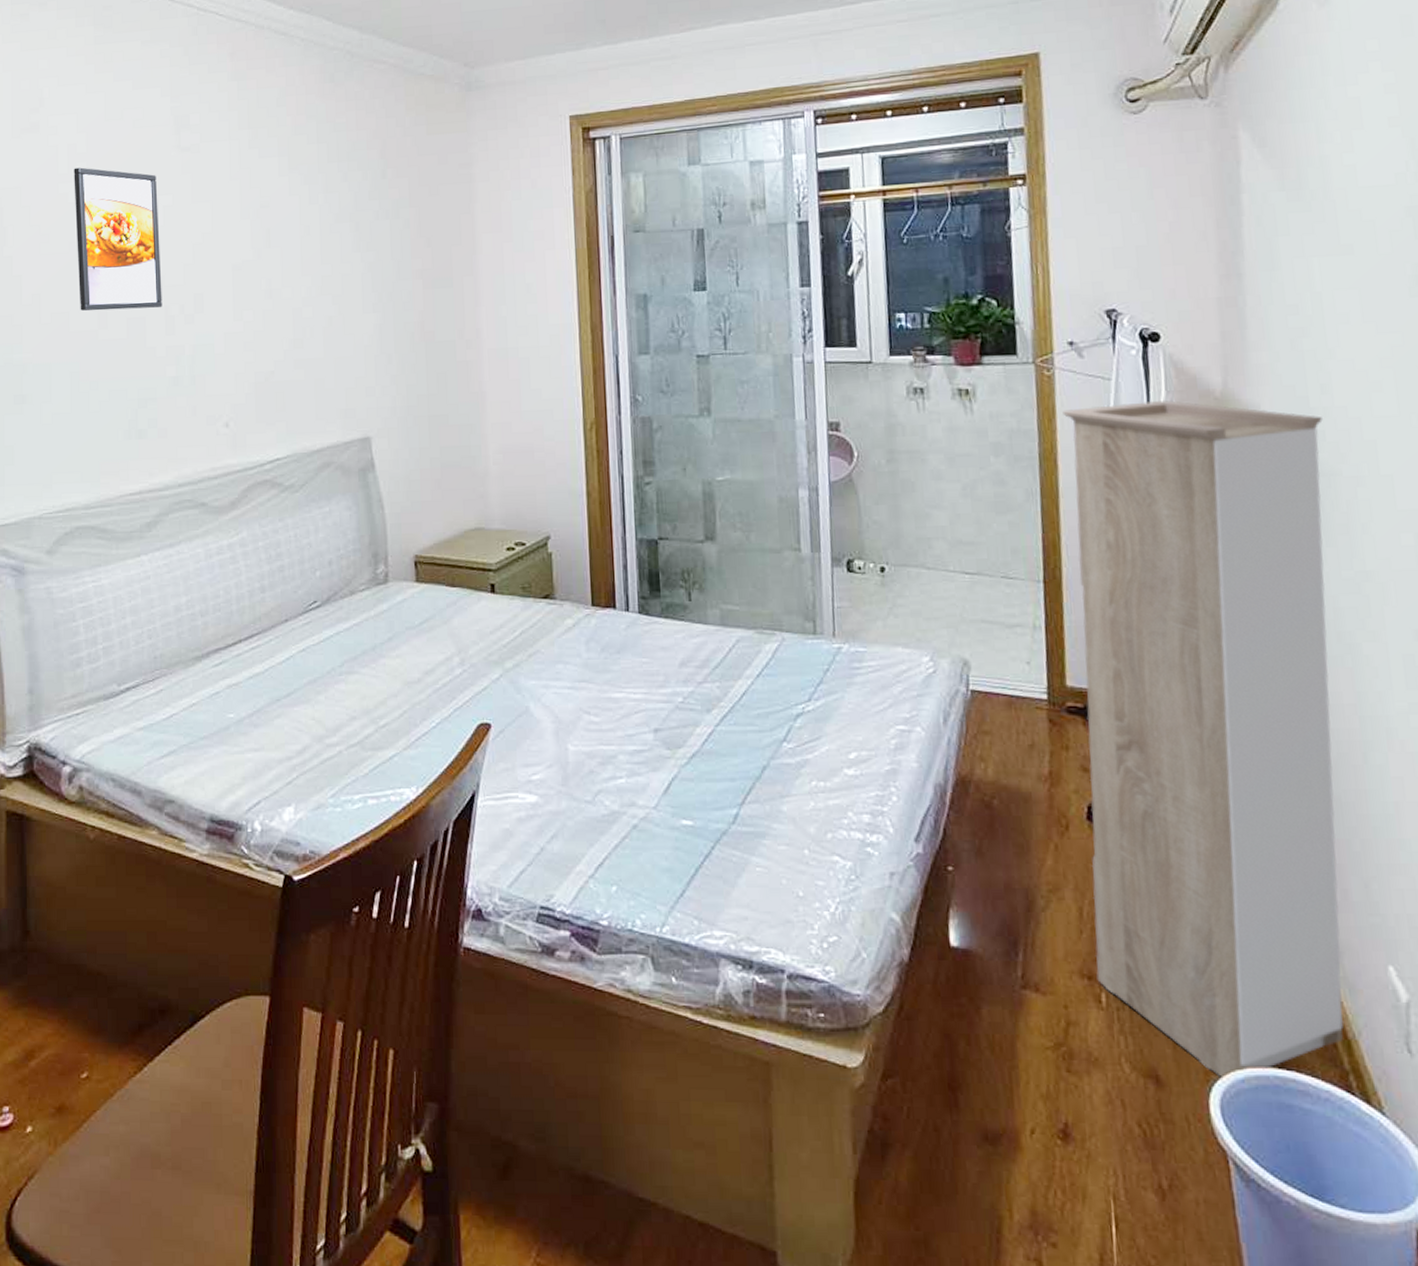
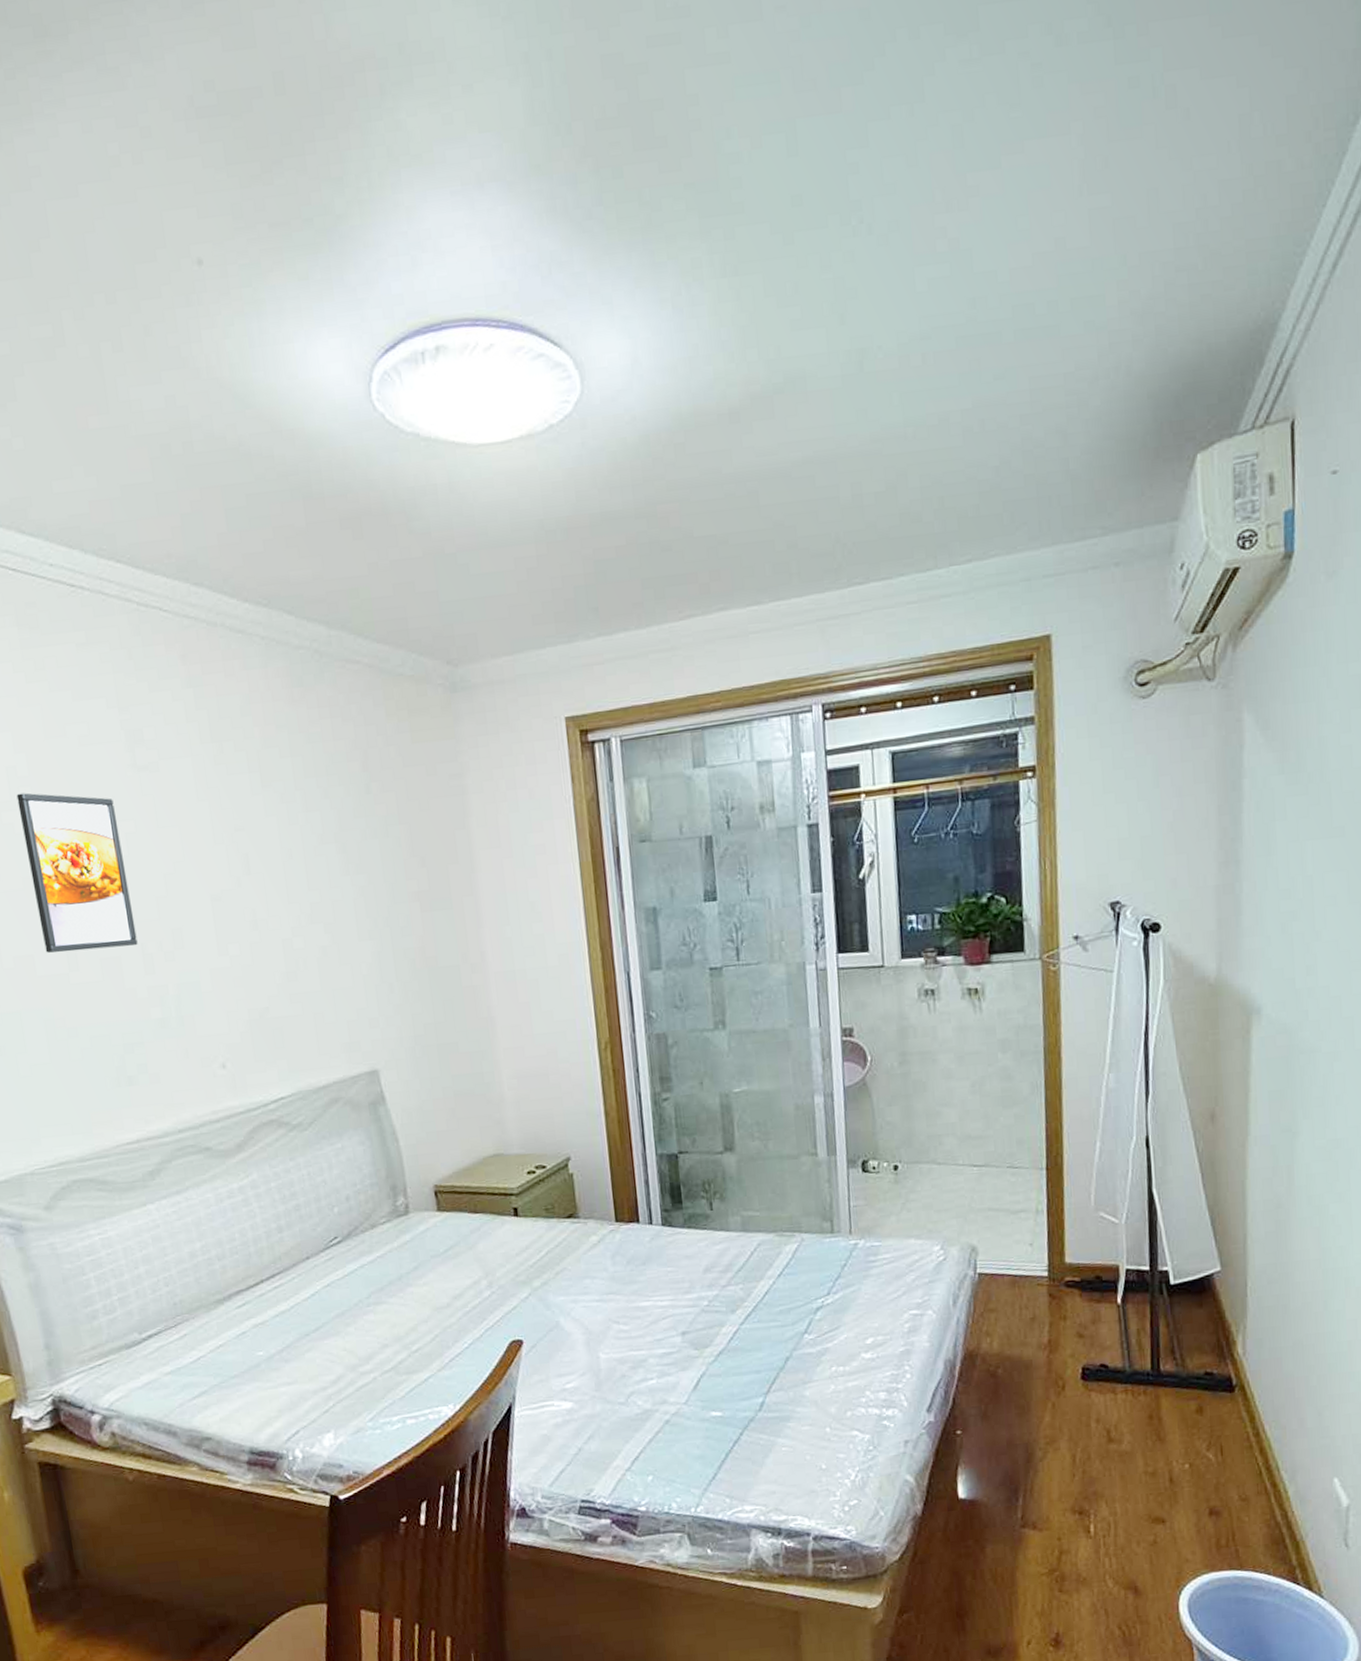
storage cabinet: present [1062,401,1344,1079] -> none [1067,989,1306,1584]

